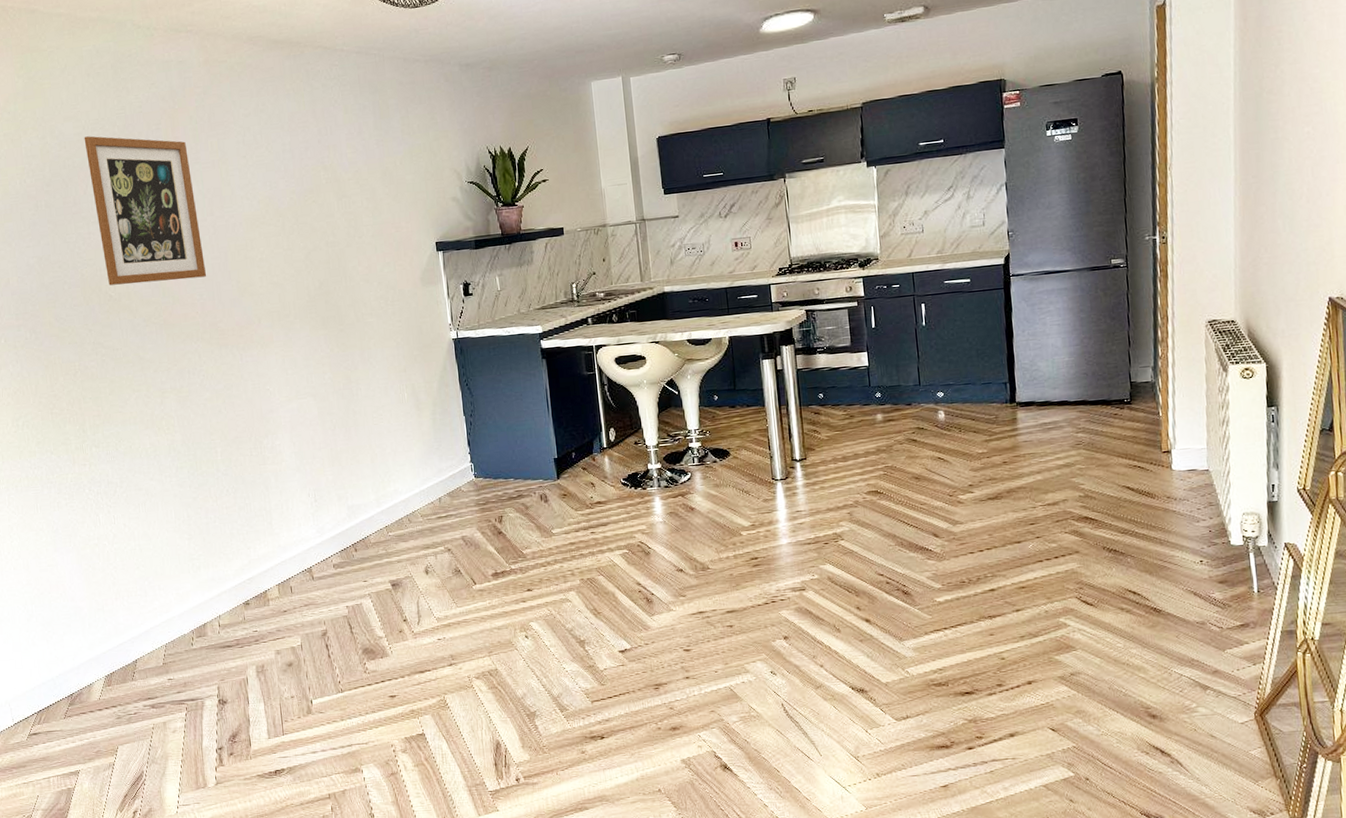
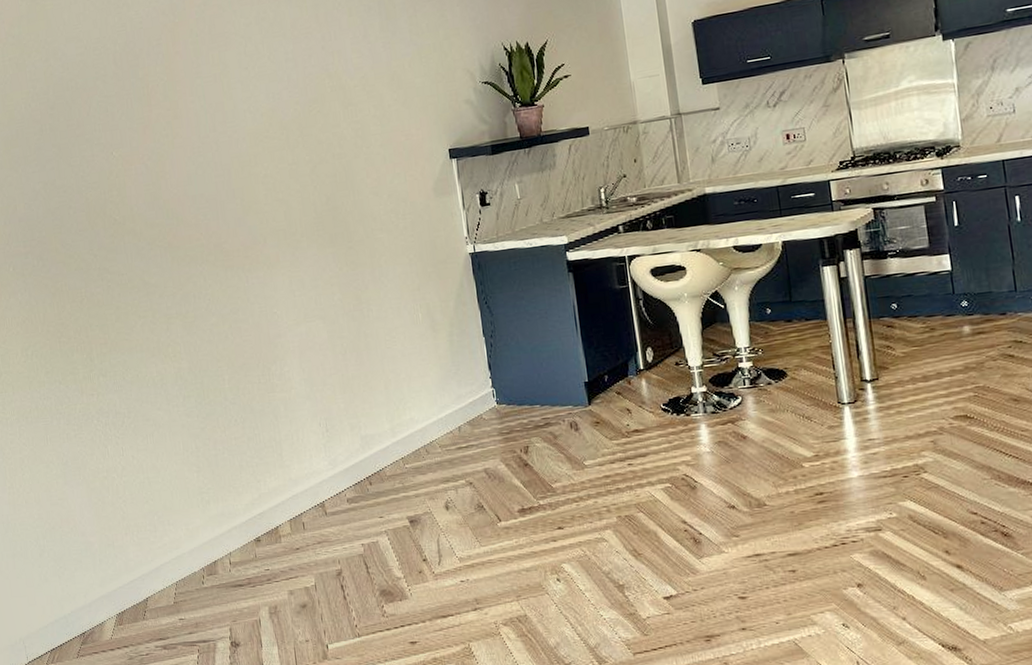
wall art: present [84,136,207,286] -> none [86,55,211,209]

